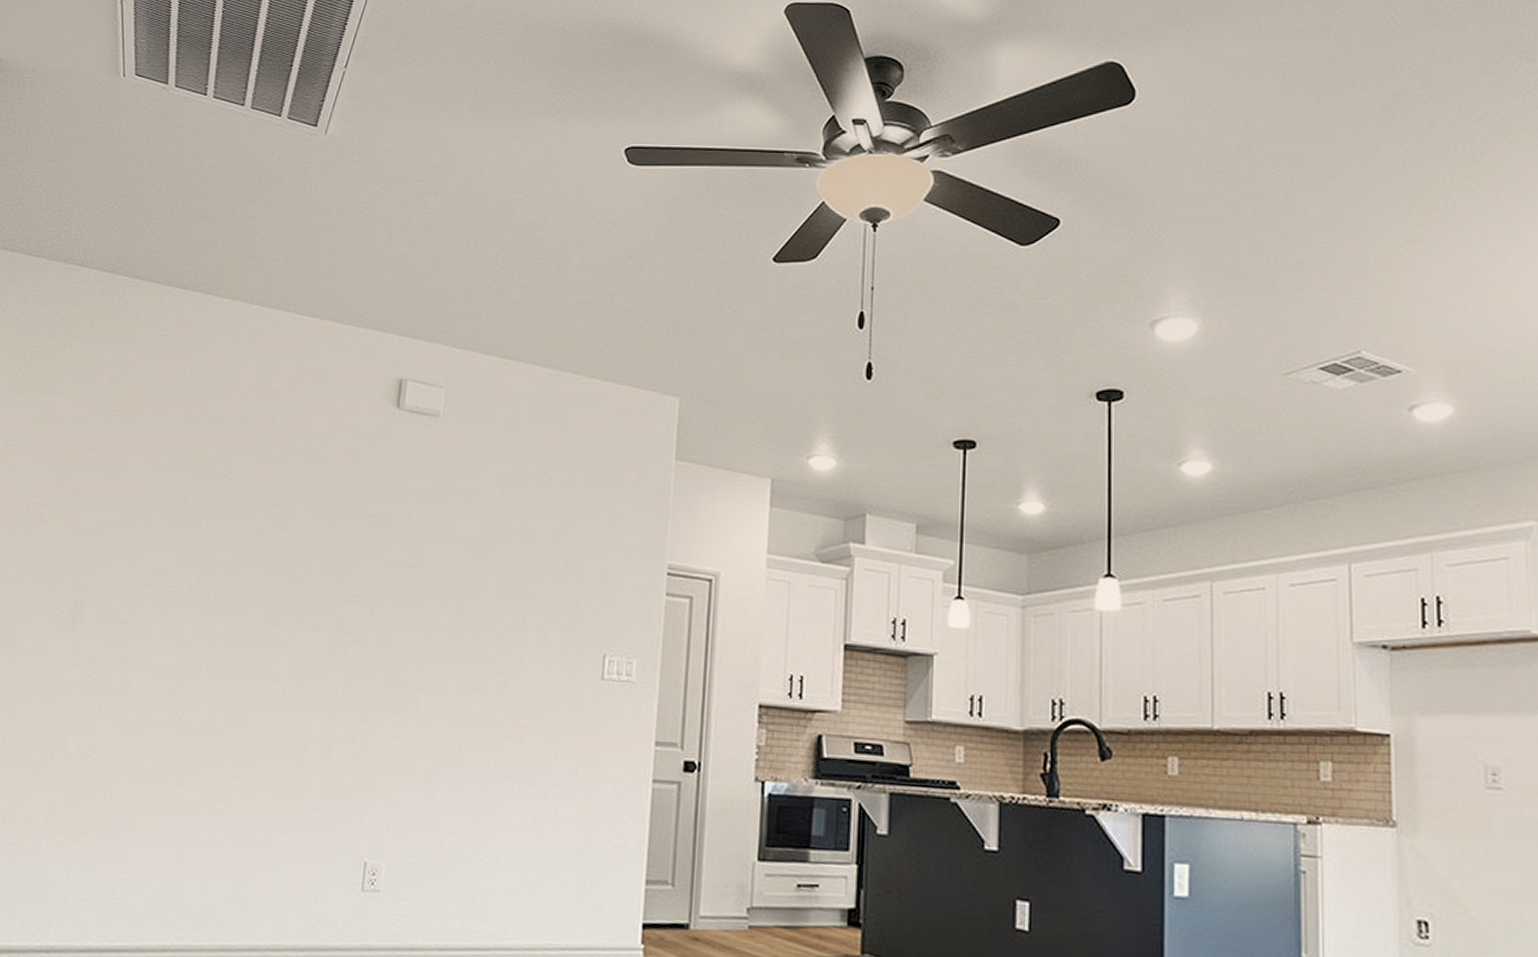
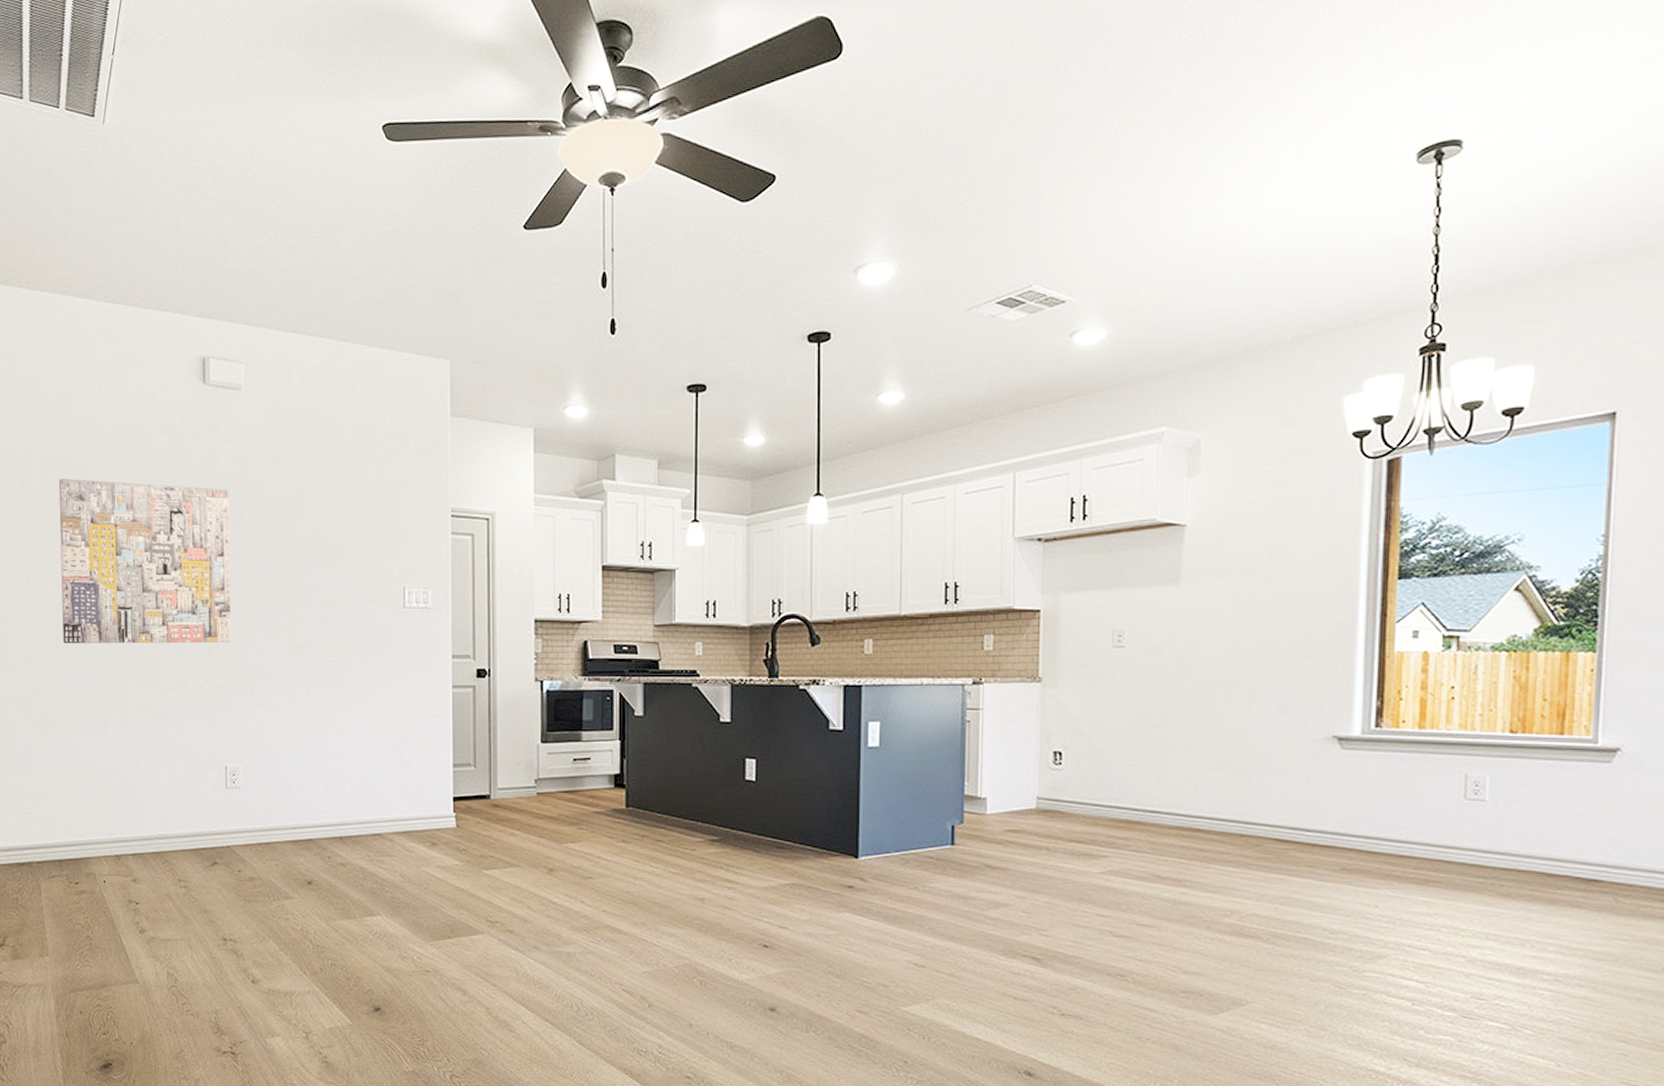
wall art: none [193,503,411,708] -> present [58,478,231,644]

